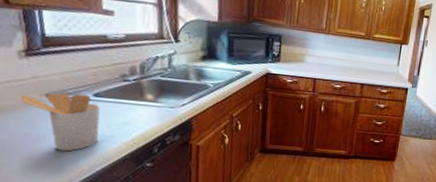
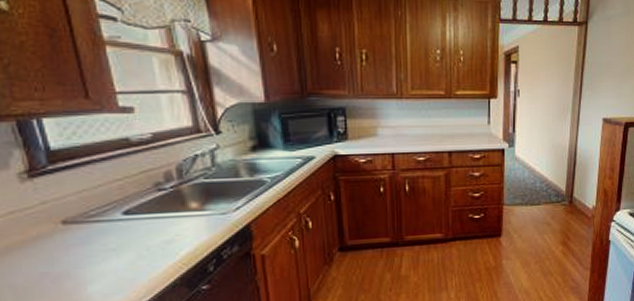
utensil holder: present [20,92,101,152] -> none [30,214,136,288]

